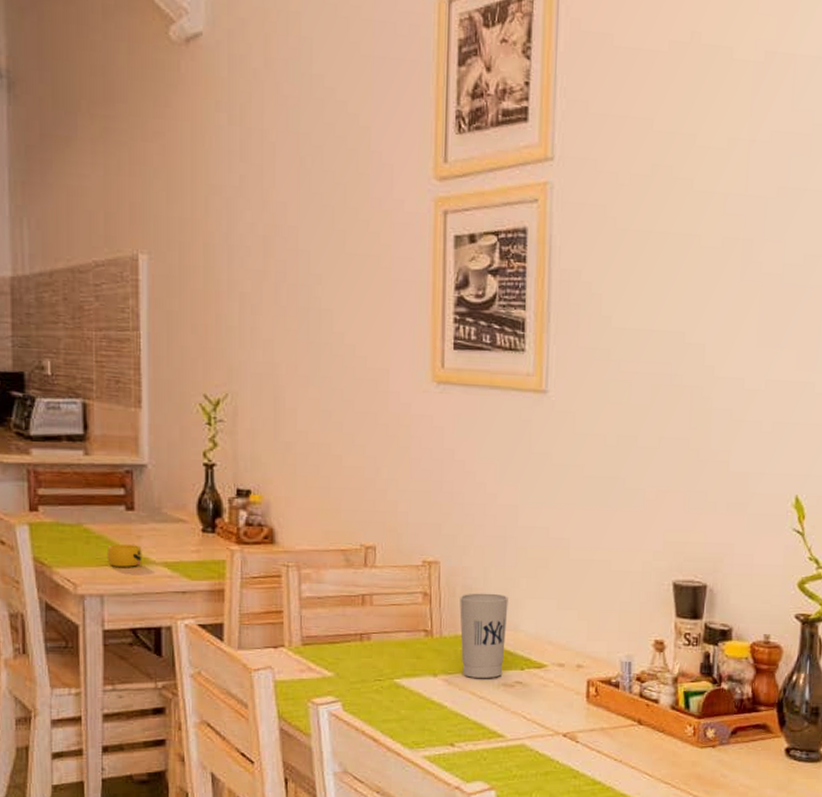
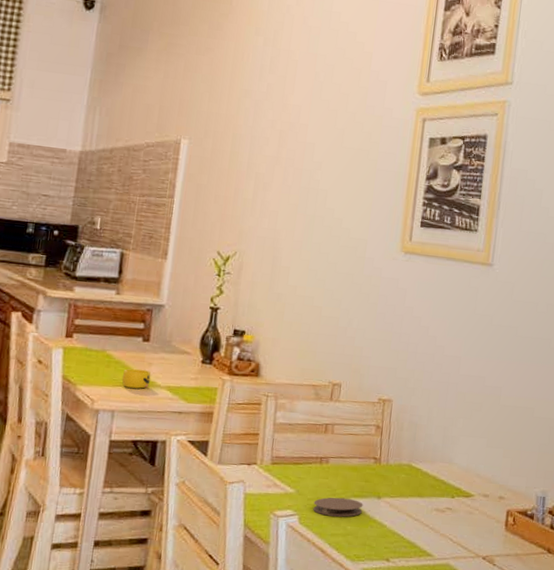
coaster: none [358,678,417,700] -> present [313,497,363,517]
cup: present [459,593,508,679] -> none [402,428,447,504]

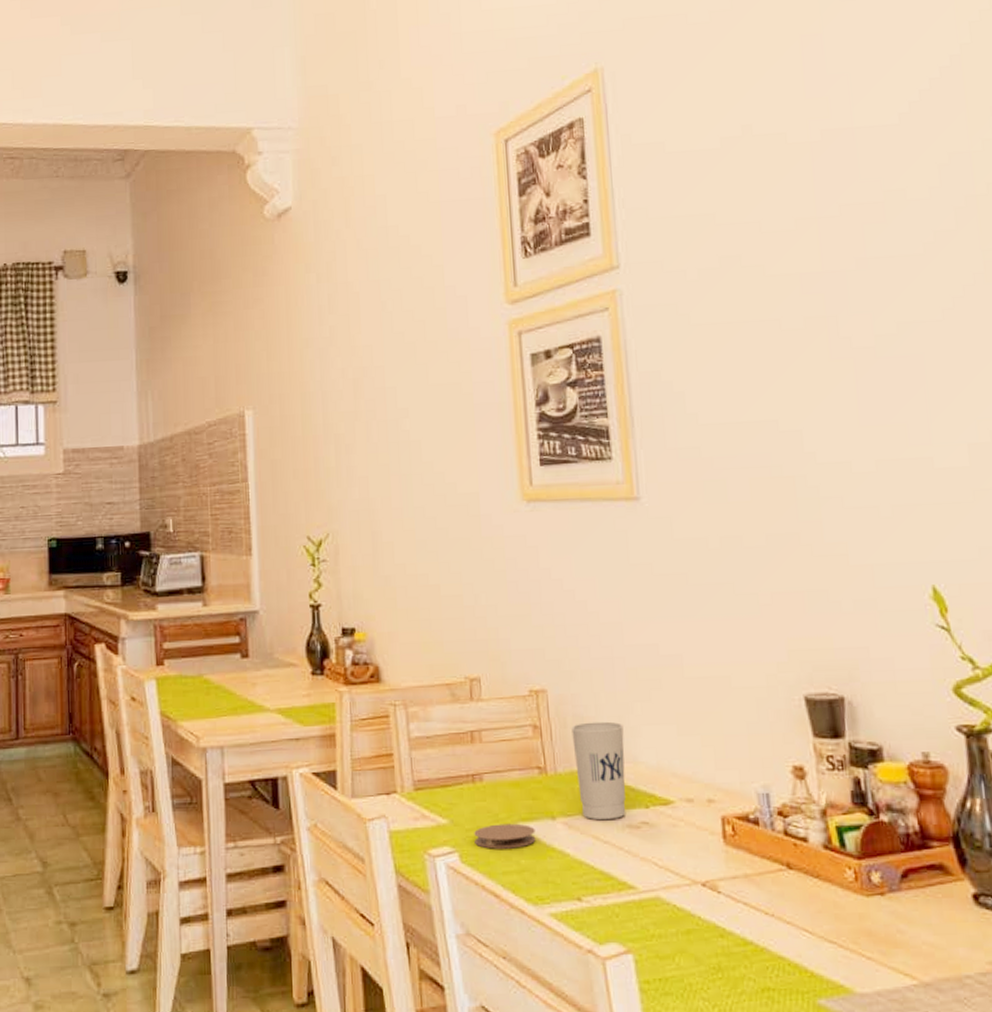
cup: present [121,369,151,389] -> none [225,691,258,716]
cup: none [402,428,447,504] -> present [571,721,626,821]

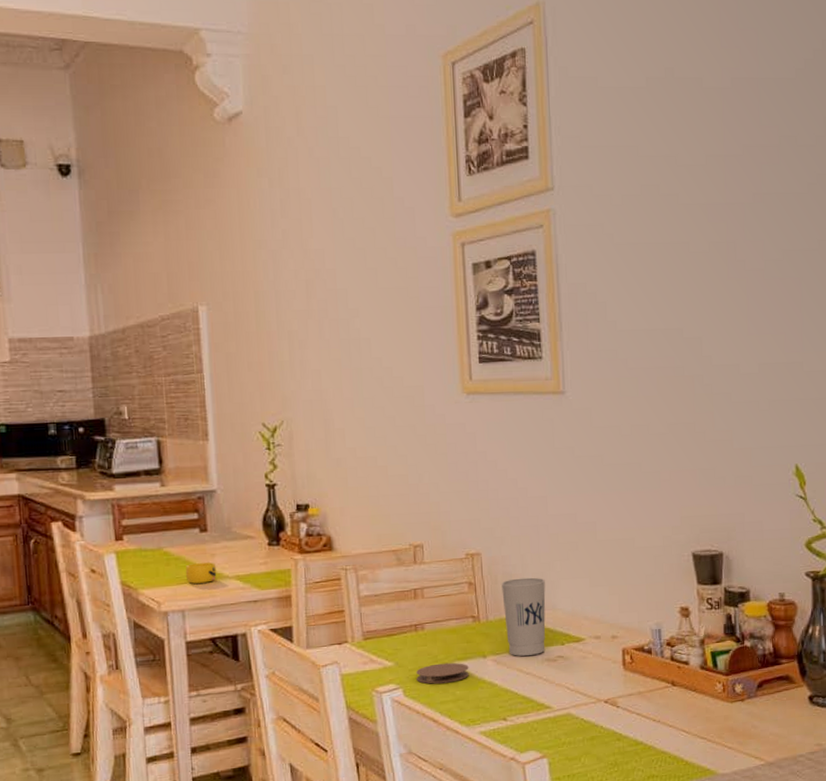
cup: none [225,691,258,716] -> present [185,561,217,584]

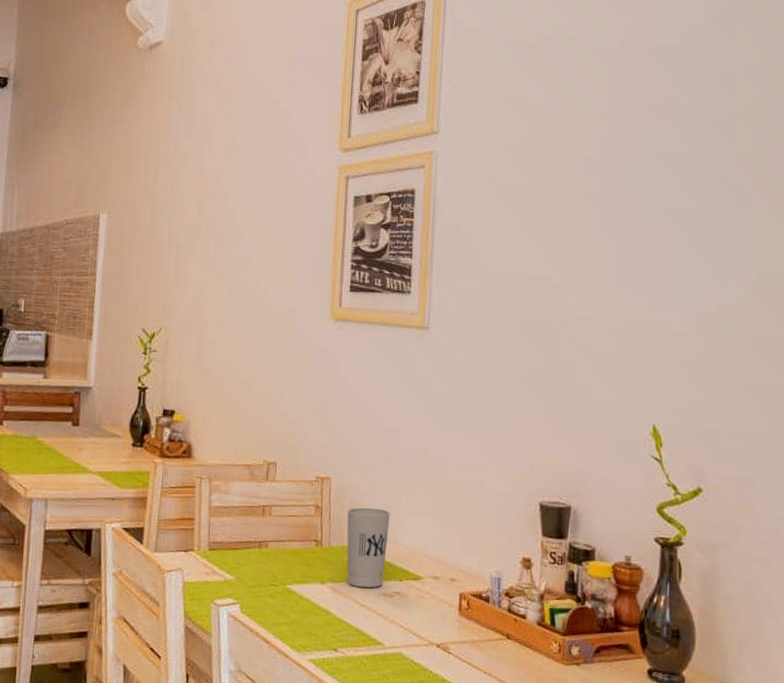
cup: present [185,561,217,584] -> none [53,454,83,475]
coaster: present [416,662,469,684] -> none [254,583,307,605]

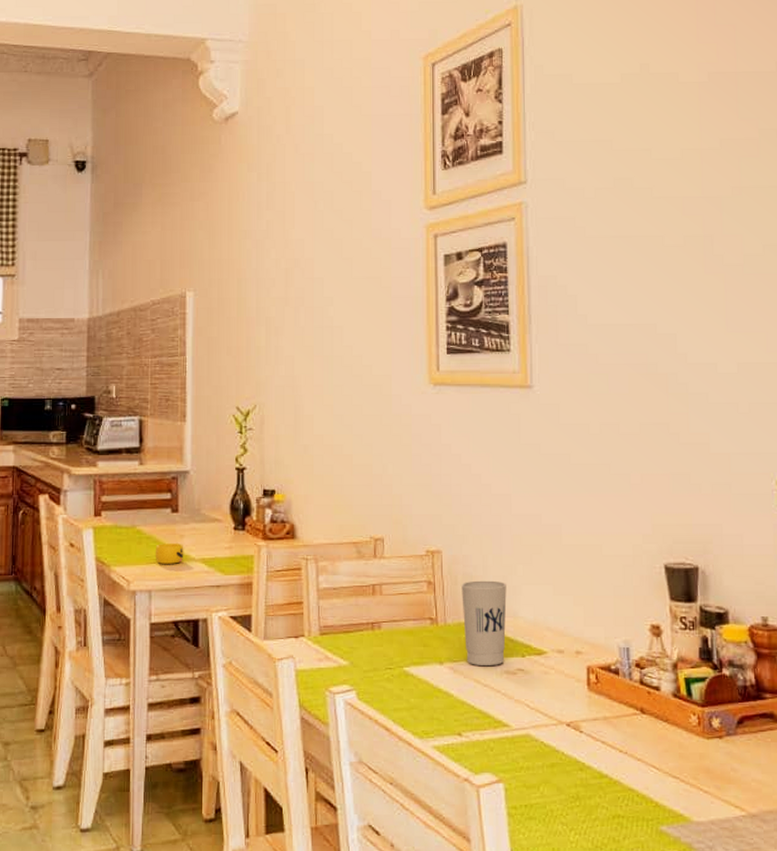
cup: none [53,454,83,475] -> present [155,542,184,564]

